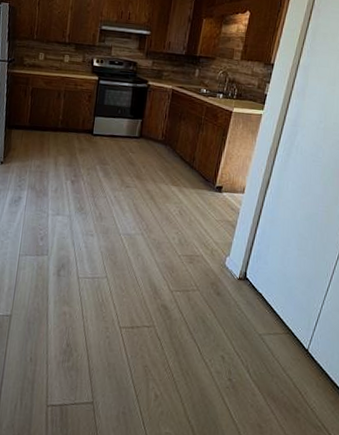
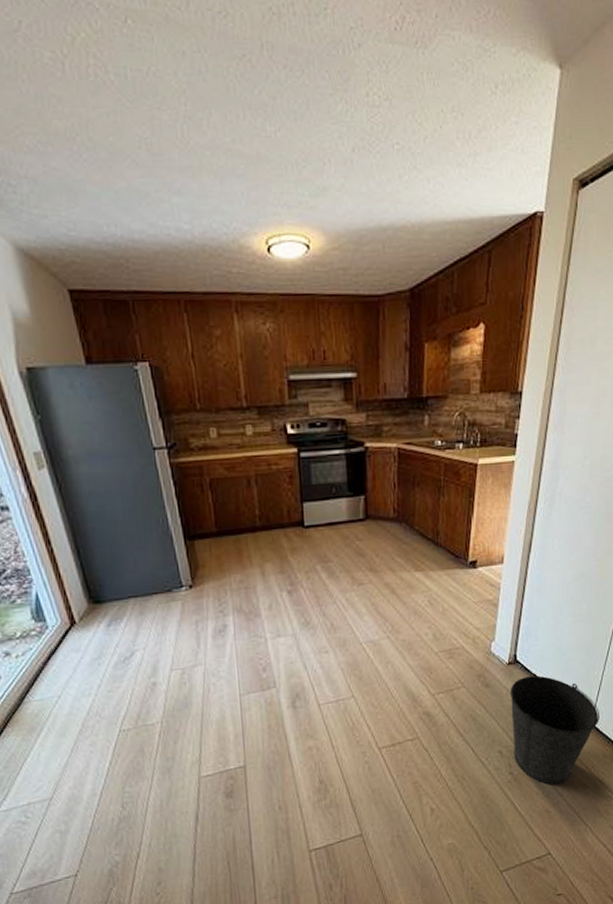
bucket: none [234,293,316,403] -> present [510,675,599,786]

